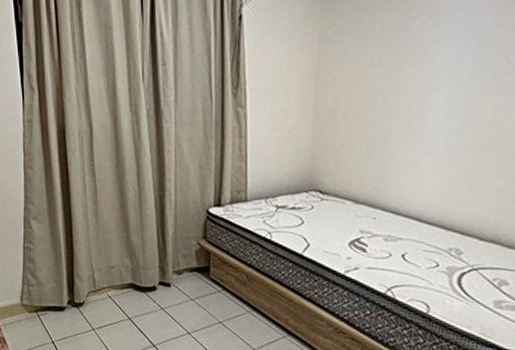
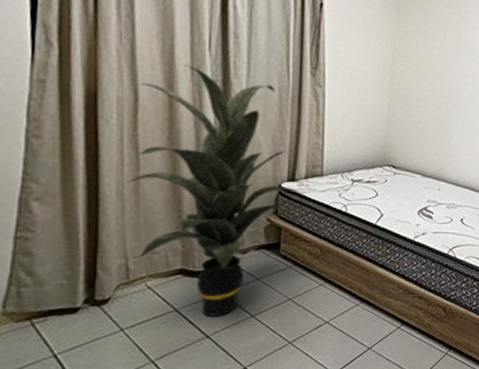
indoor plant: none [89,97,232,330] -> present [126,65,306,317]

